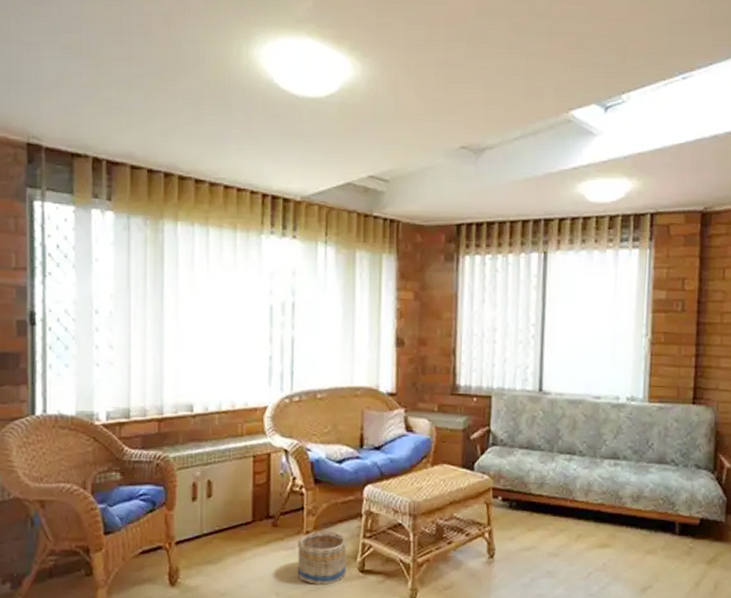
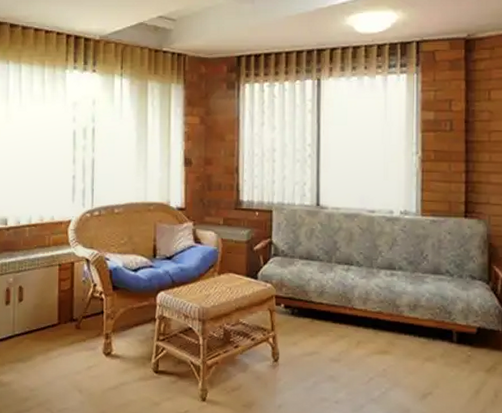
basket: present [297,531,348,586] -> none [98,333,143,384]

